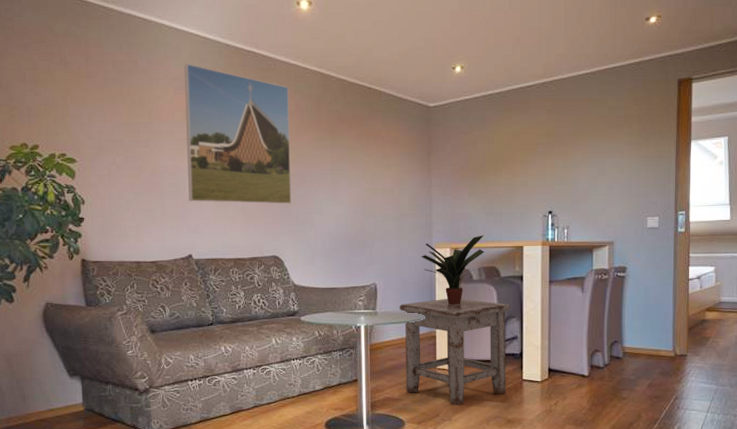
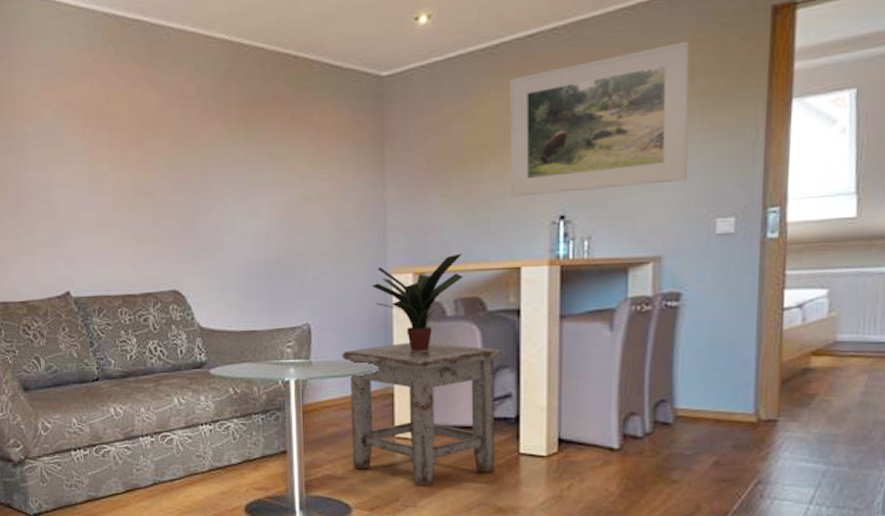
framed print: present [184,64,292,204] -> none [52,43,194,224]
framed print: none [516,98,630,197] -> present [510,41,690,197]

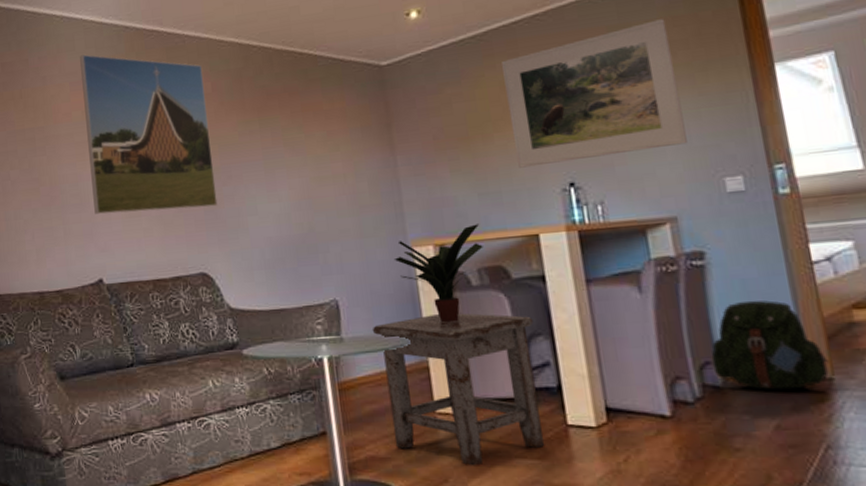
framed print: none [52,43,194,224] -> present [80,54,218,214]
backpack: none [667,343,779,429] -> present [711,300,830,391]

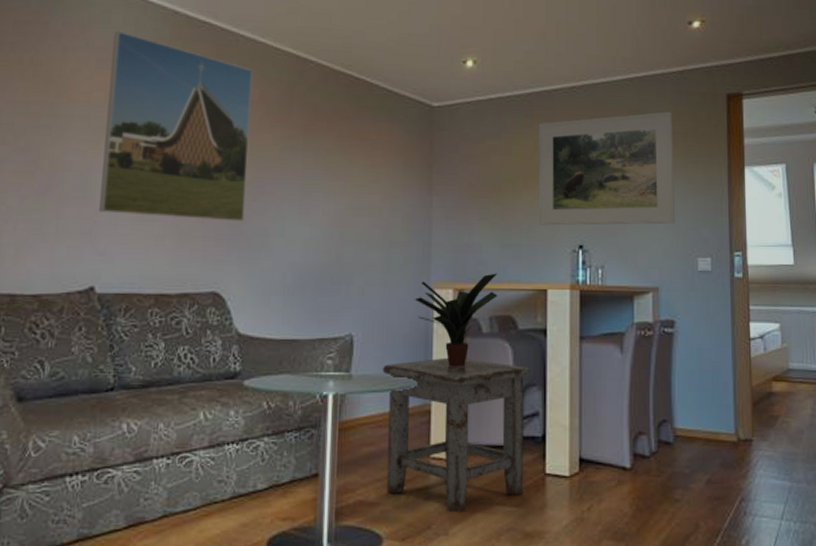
backpack: present [711,300,830,391] -> none [668,367,752,448]

